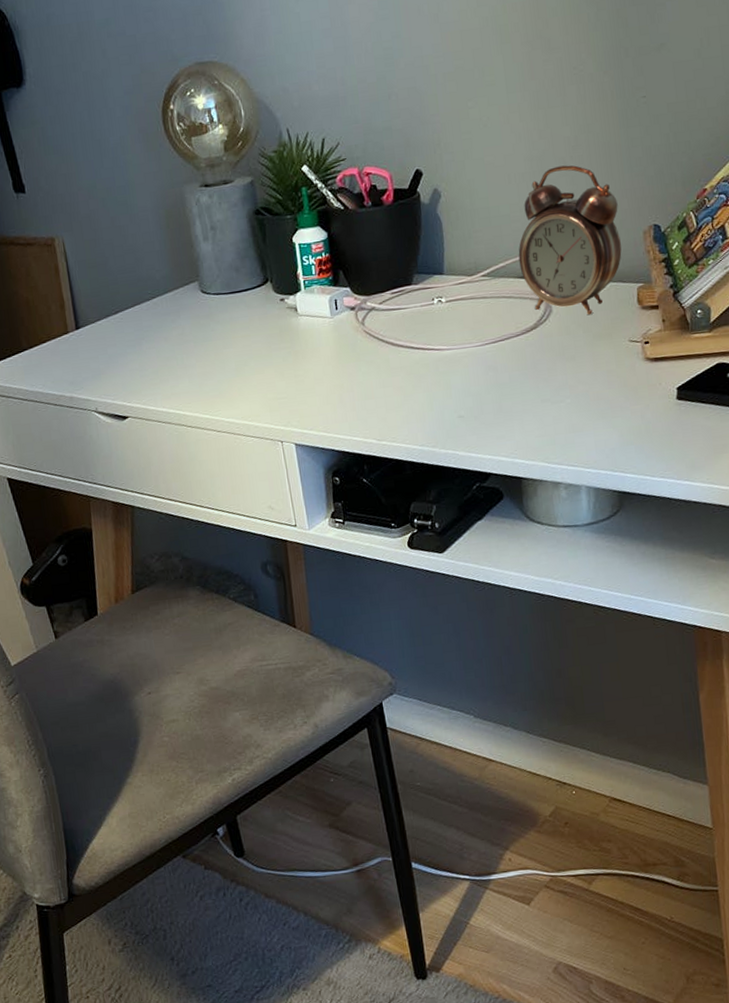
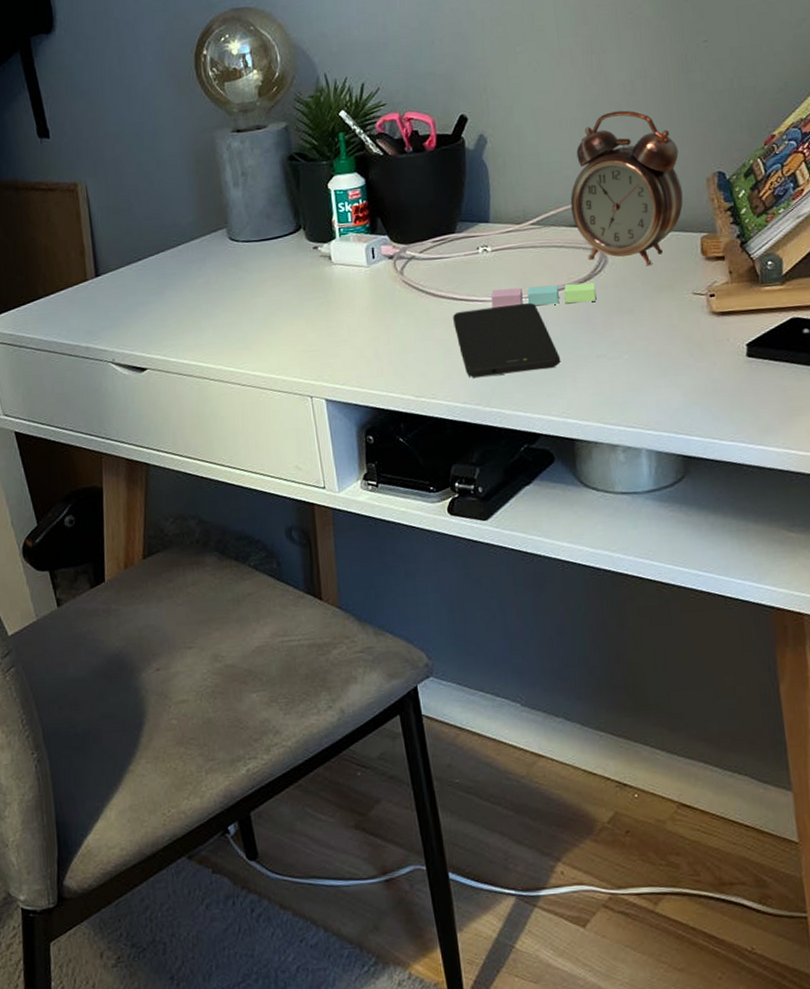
smartphone: none [411,351,509,422] -> present [453,302,561,378]
sticky notes: none [445,330,542,357] -> present [491,282,596,309]

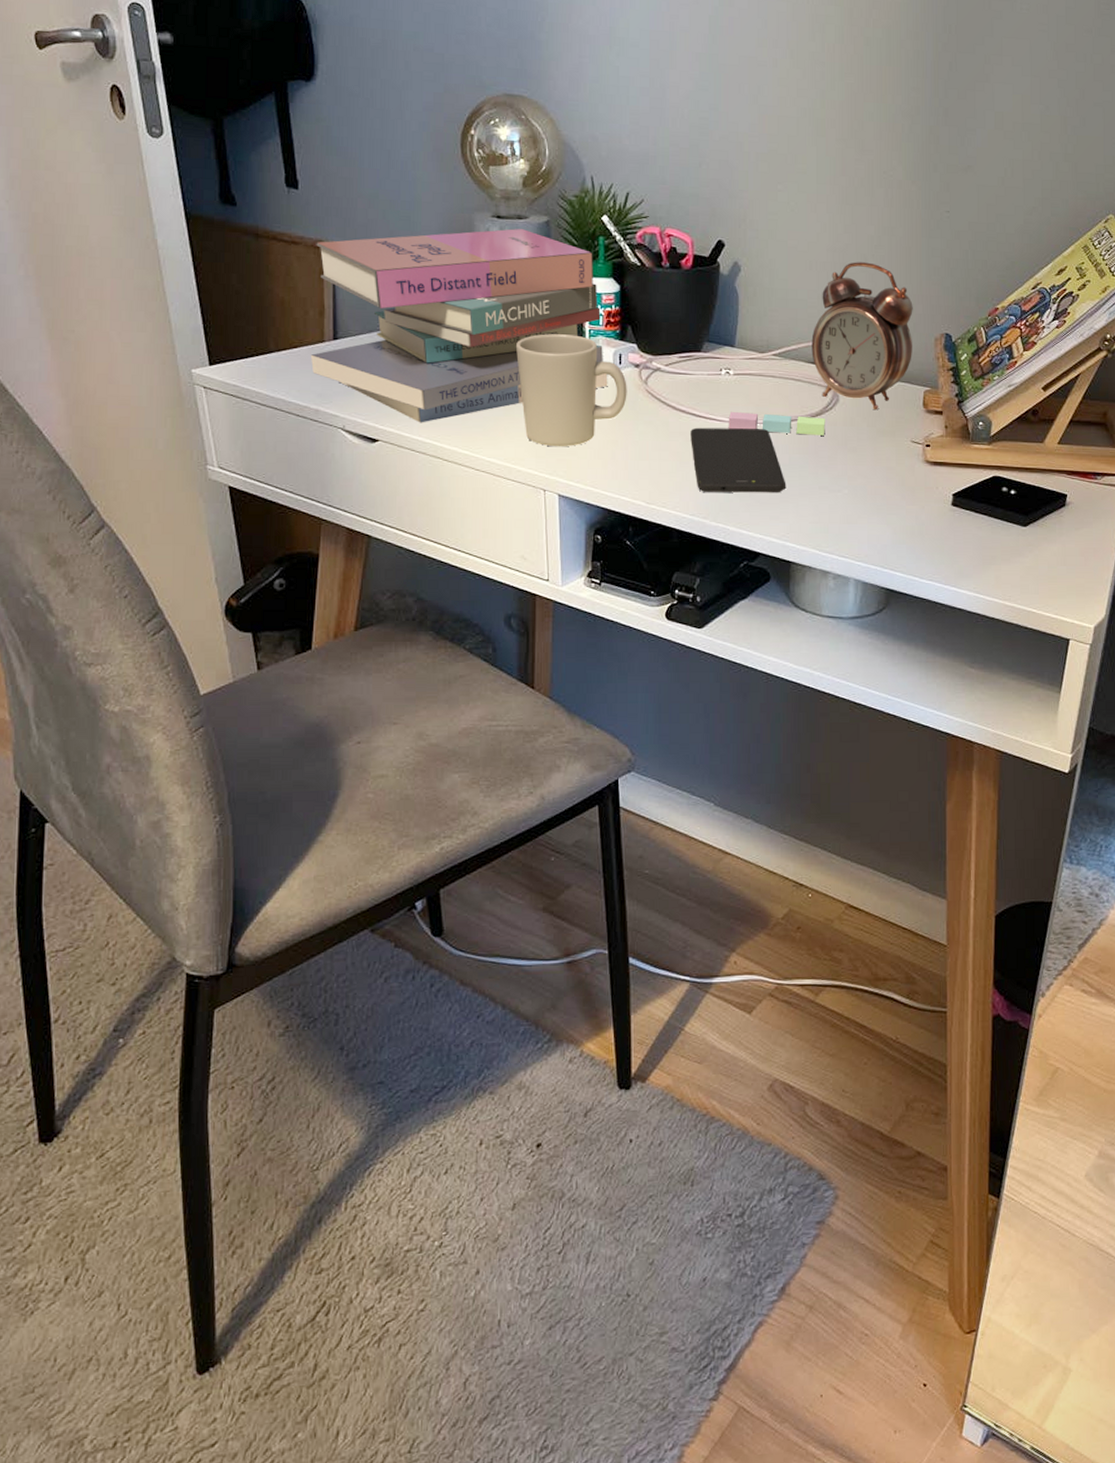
books: none [71,138,364,347] -> present [310,229,608,423]
mug: none [268,235,384,352] -> present [516,334,627,447]

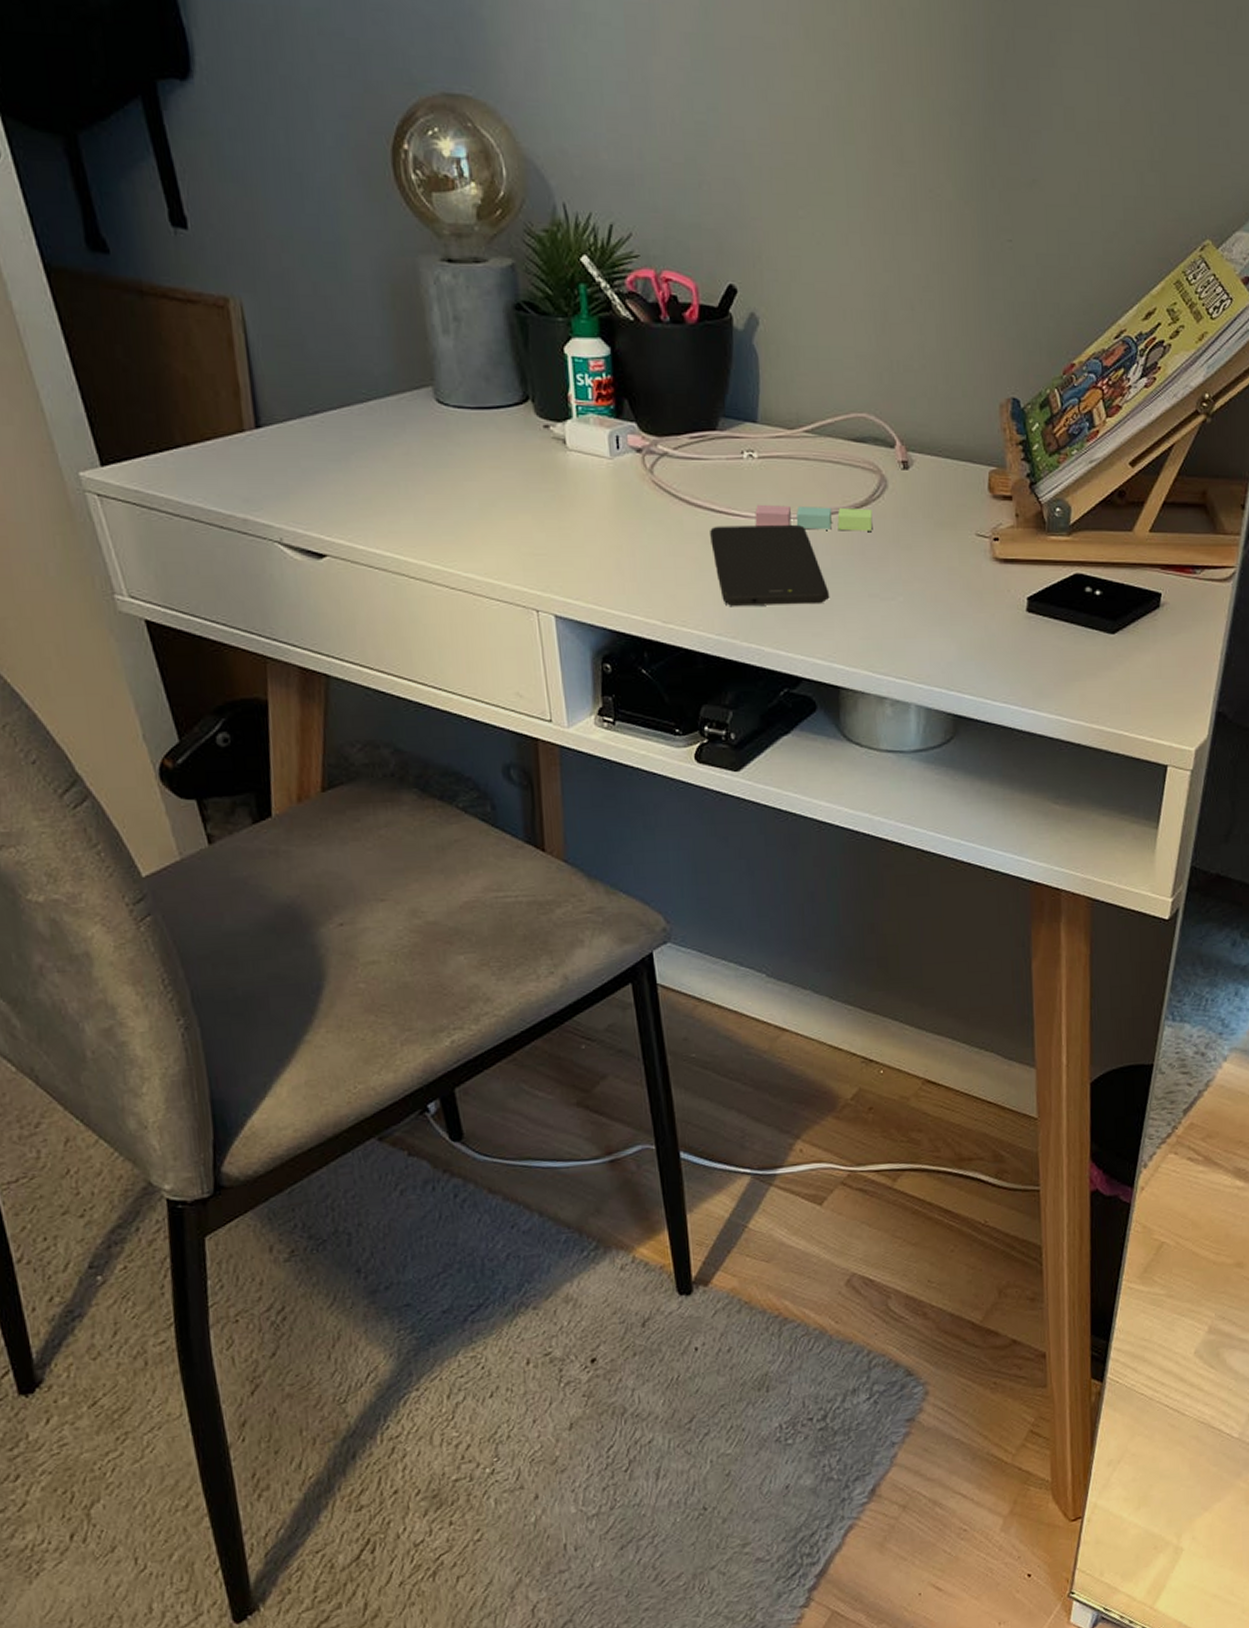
books: present [310,229,608,423] -> none [219,276,605,532]
mug: present [516,334,627,447] -> none [487,412,630,557]
alarm clock: present [811,262,913,410] -> none [850,309,974,498]

